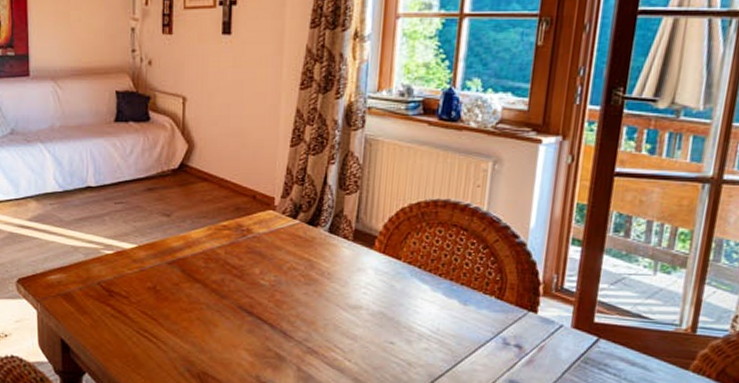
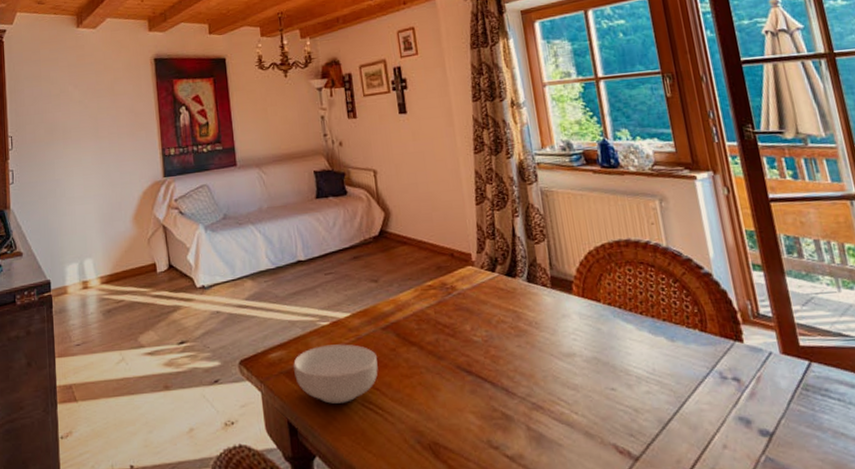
cereal bowl: none [72,273,158,329] -> present [293,344,378,404]

